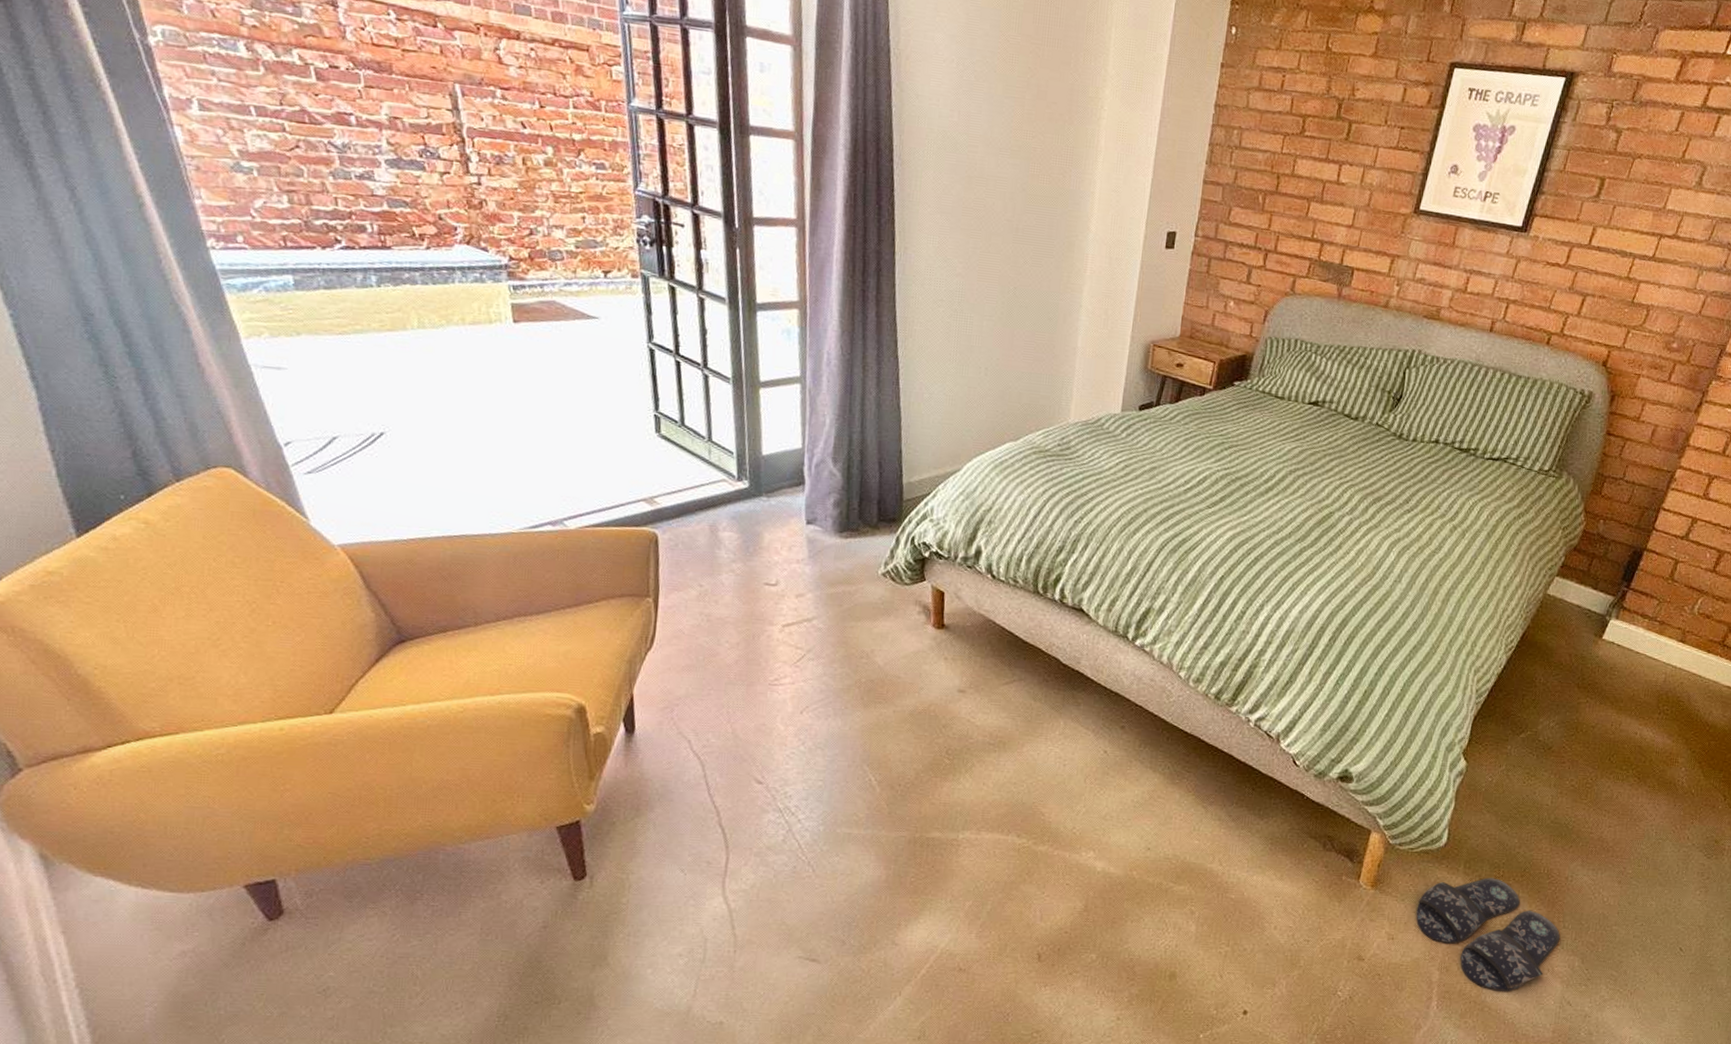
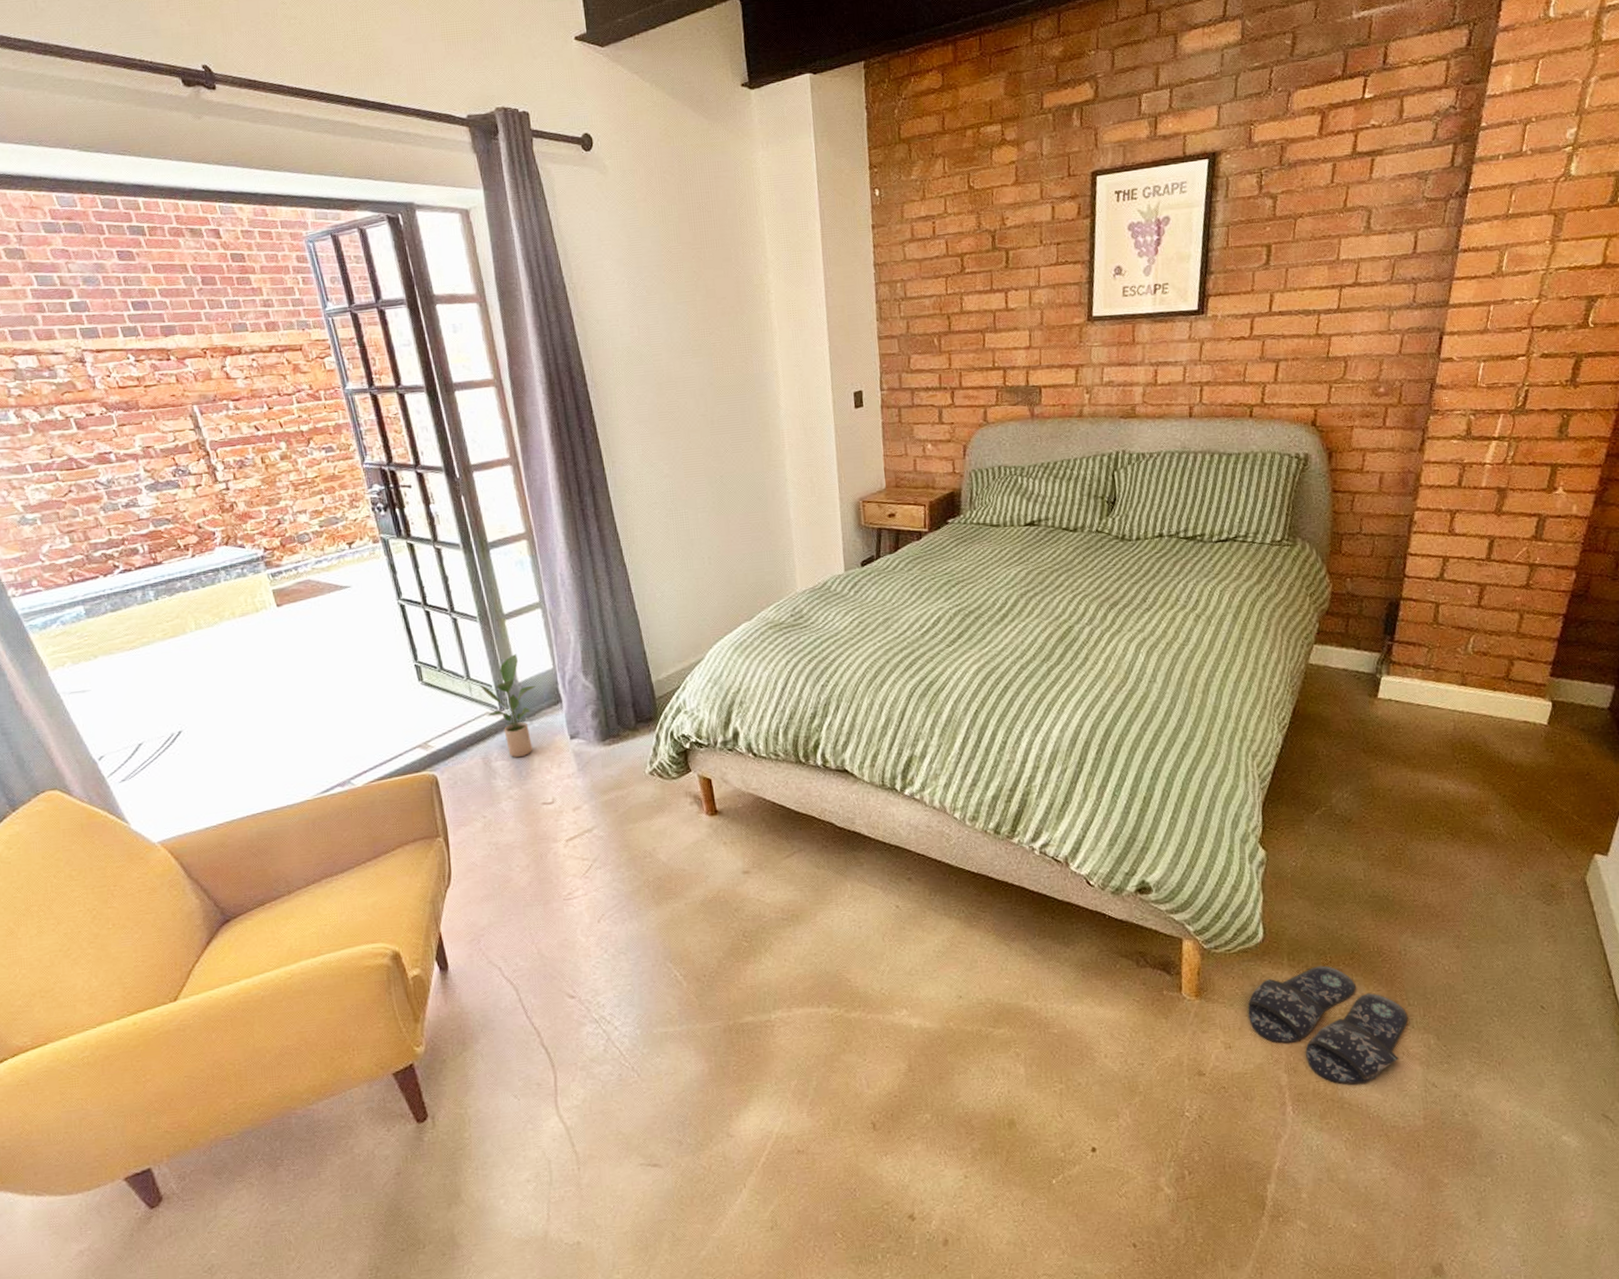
potted plant: none [720,425,781,533] -> present [479,654,537,758]

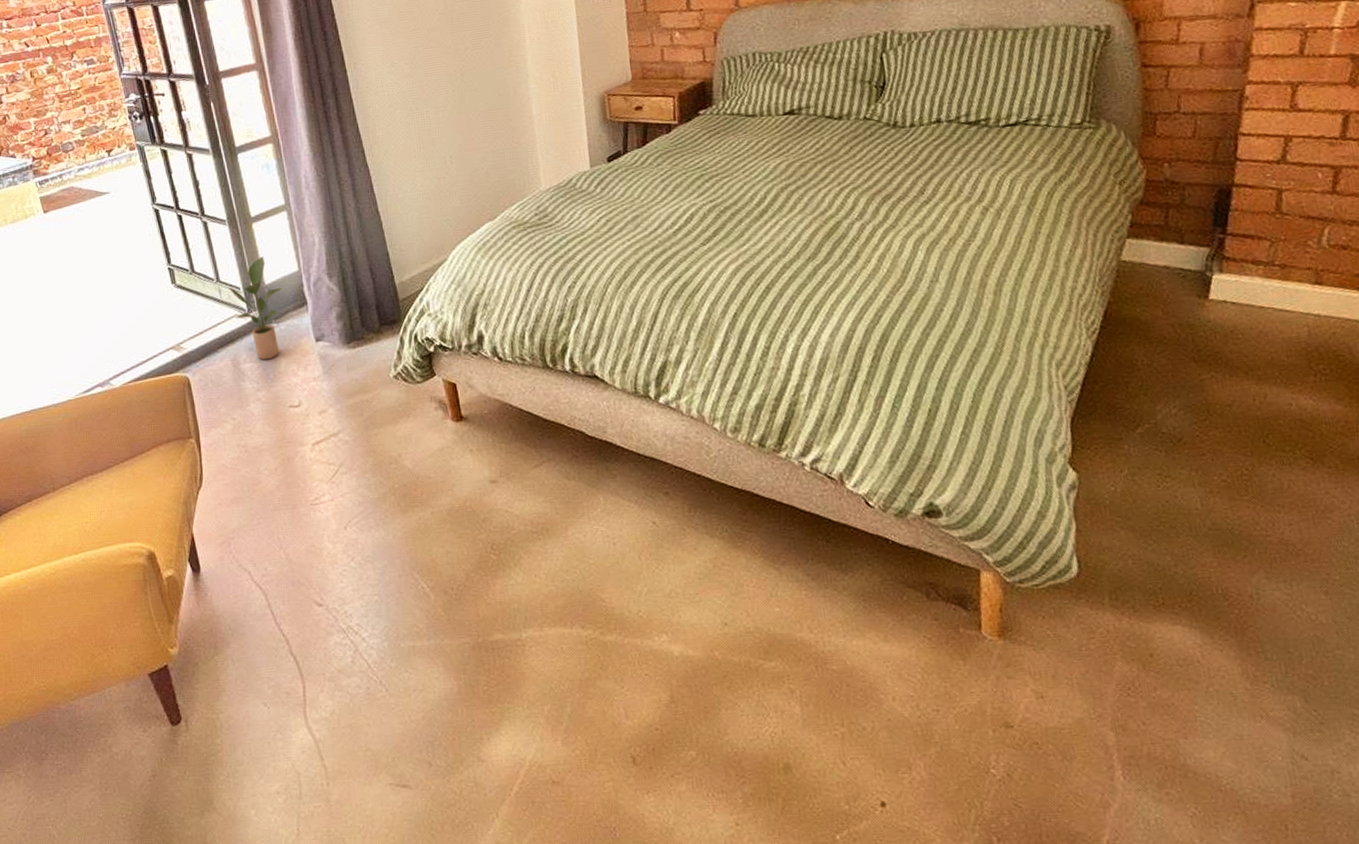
slippers: present [1248,965,1408,1085] -> none [1062,607,1266,750]

